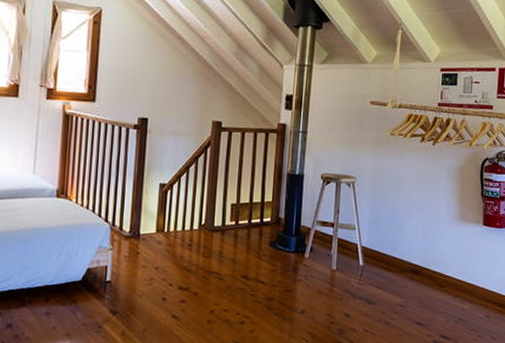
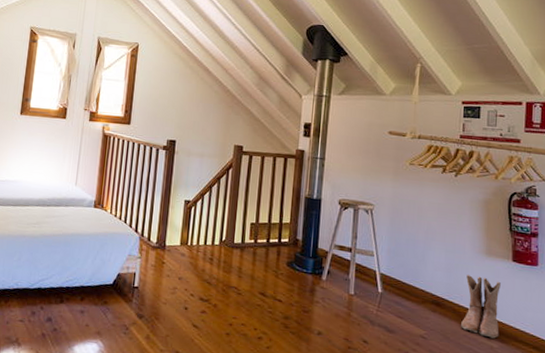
boots: none [436,241,472,300] -> present [461,275,501,339]

